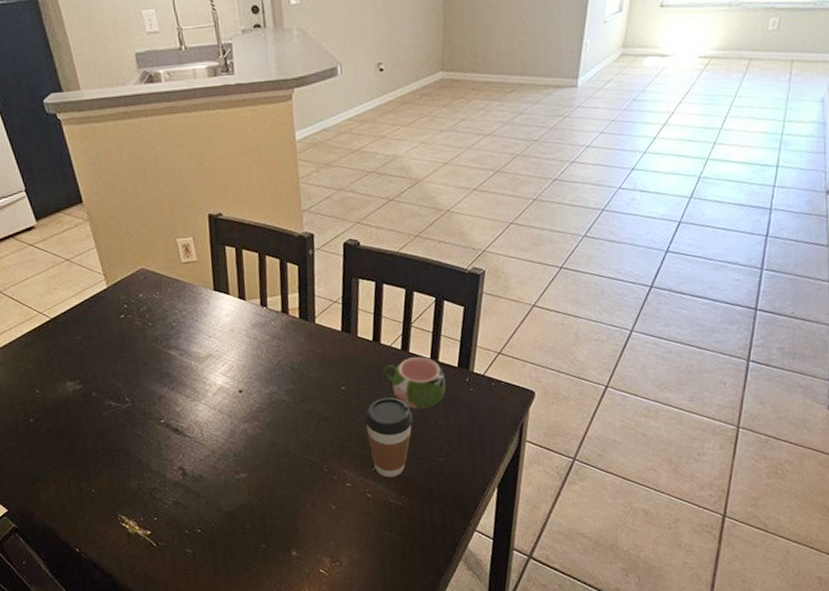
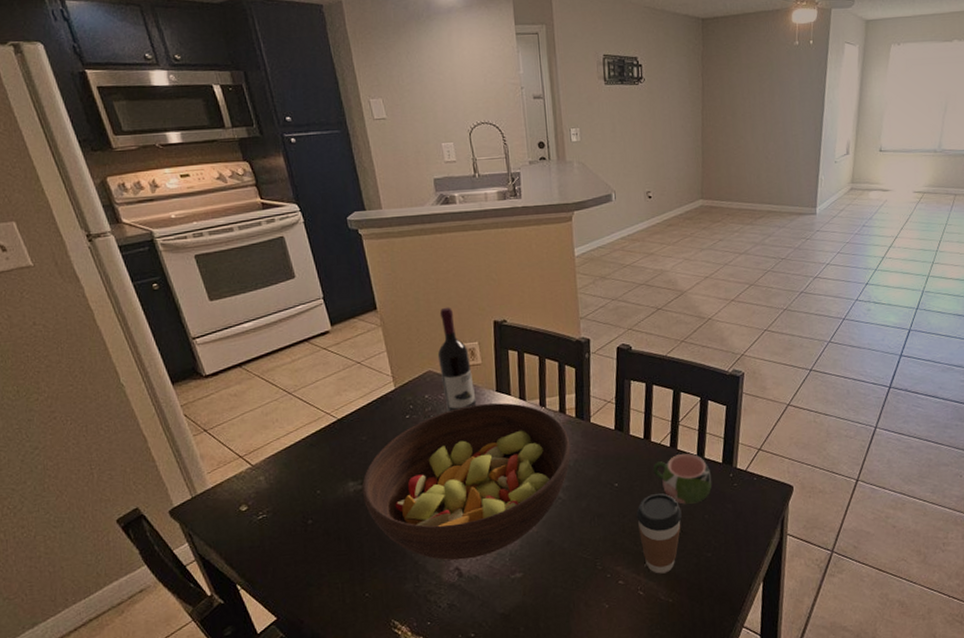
fruit bowl: none [80,302,295,460] -> present [362,402,571,561]
wine bottle: none [149,199,194,312] -> present [437,307,477,413]

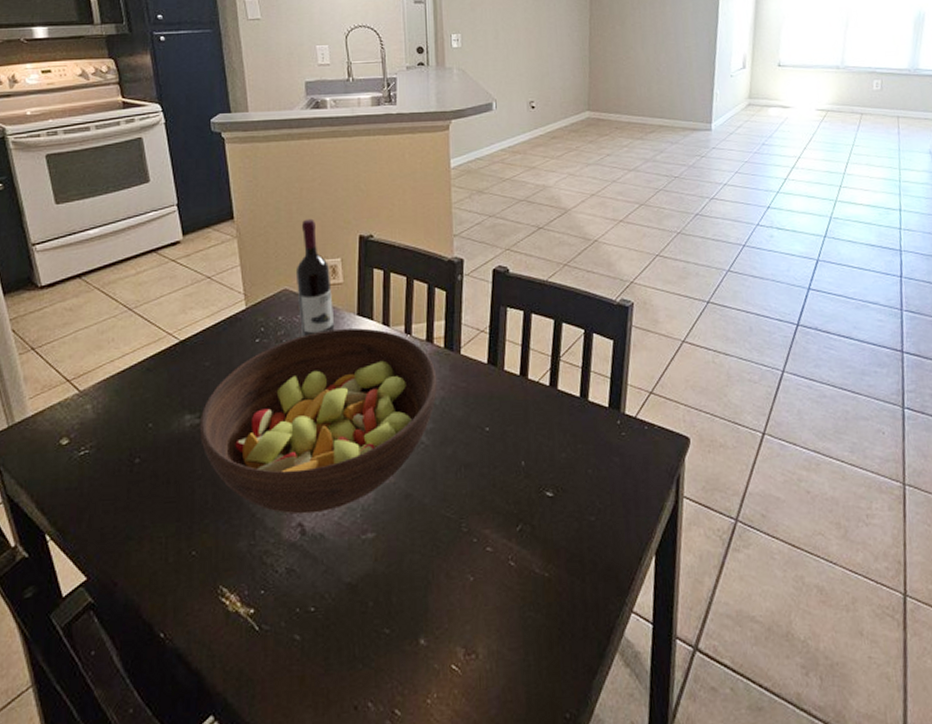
coffee cup: present [636,493,682,574] -> none [509,441,561,541]
mug: present [653,453,712,504] -> none [530,395,597,456]

